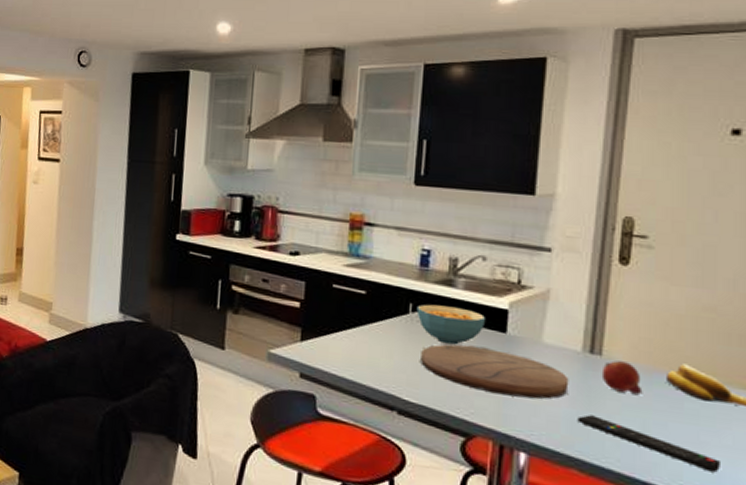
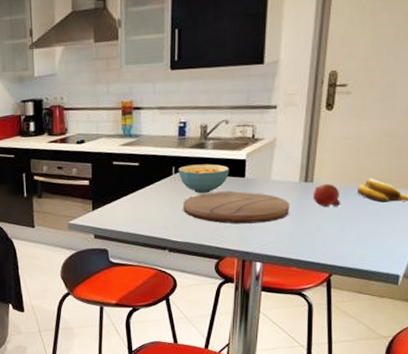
remote control: present [577,415,720,473] -> none [296,227,391,251]

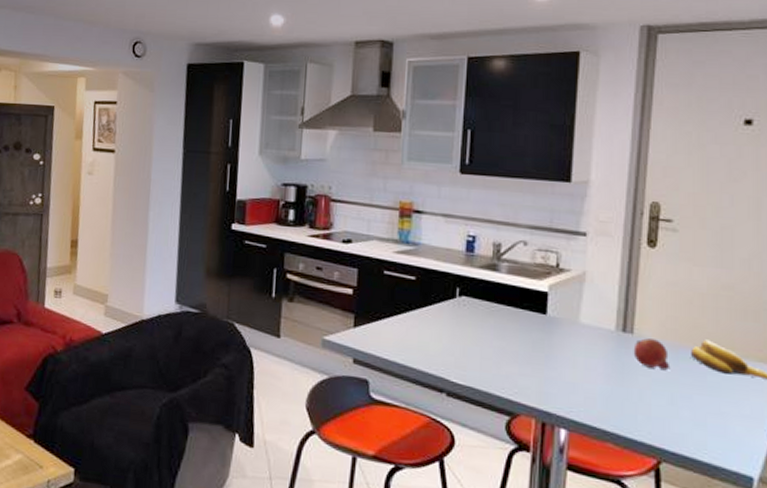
cereal bowl: present [178,164,230,194] -> none [463,288,528,327]
cutting board: present [183,191,290,224] -> none [467,327,604,377]

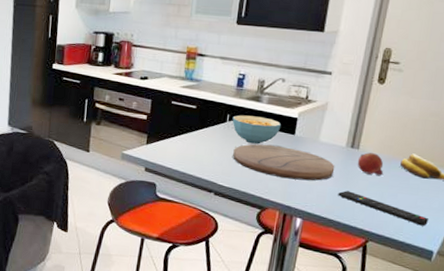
cereal bowl: none [463,288,528,327] -> present [232,115,282,145]
cutting board: none [467,327,604,377] -> present [233,144,335,181]
remote control: none [612,390,739,441] -> present [338,191,428,226]

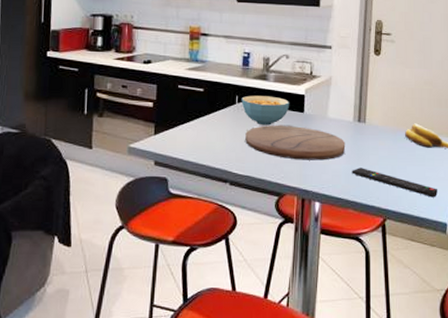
fruit: present [357,152,384,177] -> none [366,126,391,150]

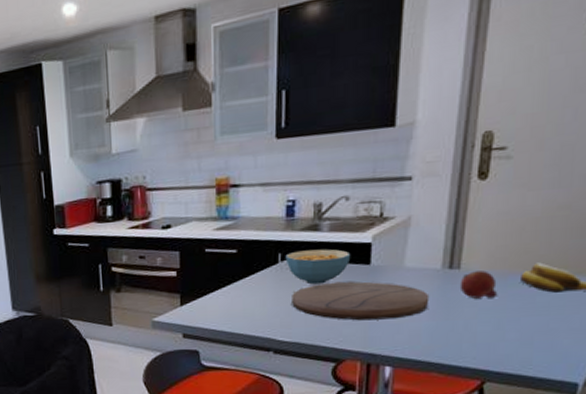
remote control: present [352,168,437,198] -> none [437,323,567,354]
fruit: none [366,126,391,150] -> present [459,270,498,299]

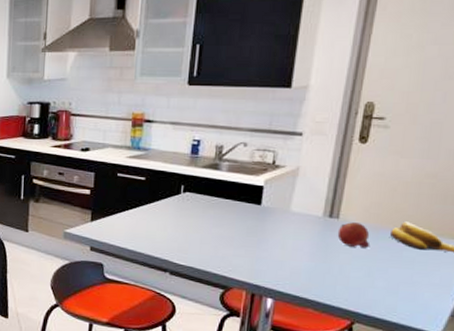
cereal bowl: present [285,249,351,285] -> none [187,185,245,217]
cutting board: present [292,281,430,321] -> none [189,217,311,256]

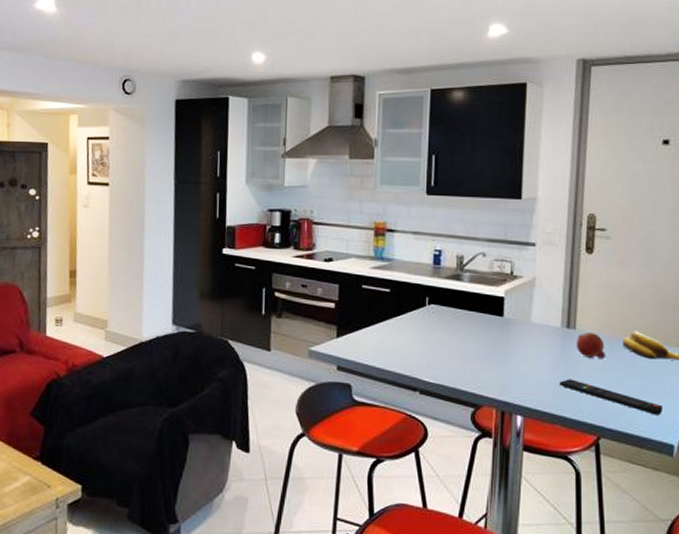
remote control: none [315,266,428,305] -> present [559,379,662,415]

